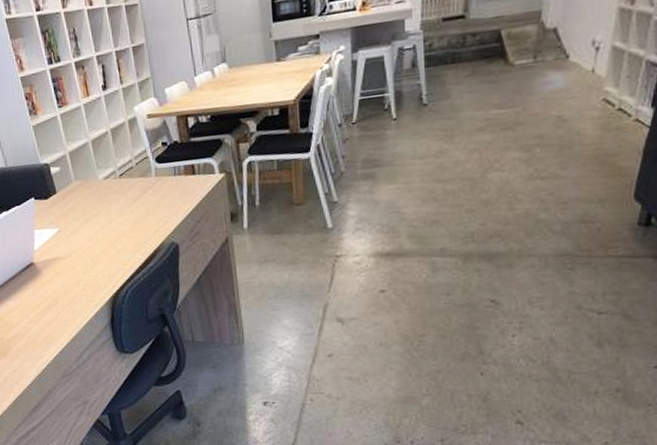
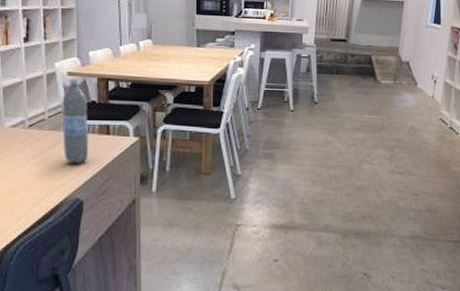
water bottle: none [145,120,178,208] -> present [62,79,89,163]

